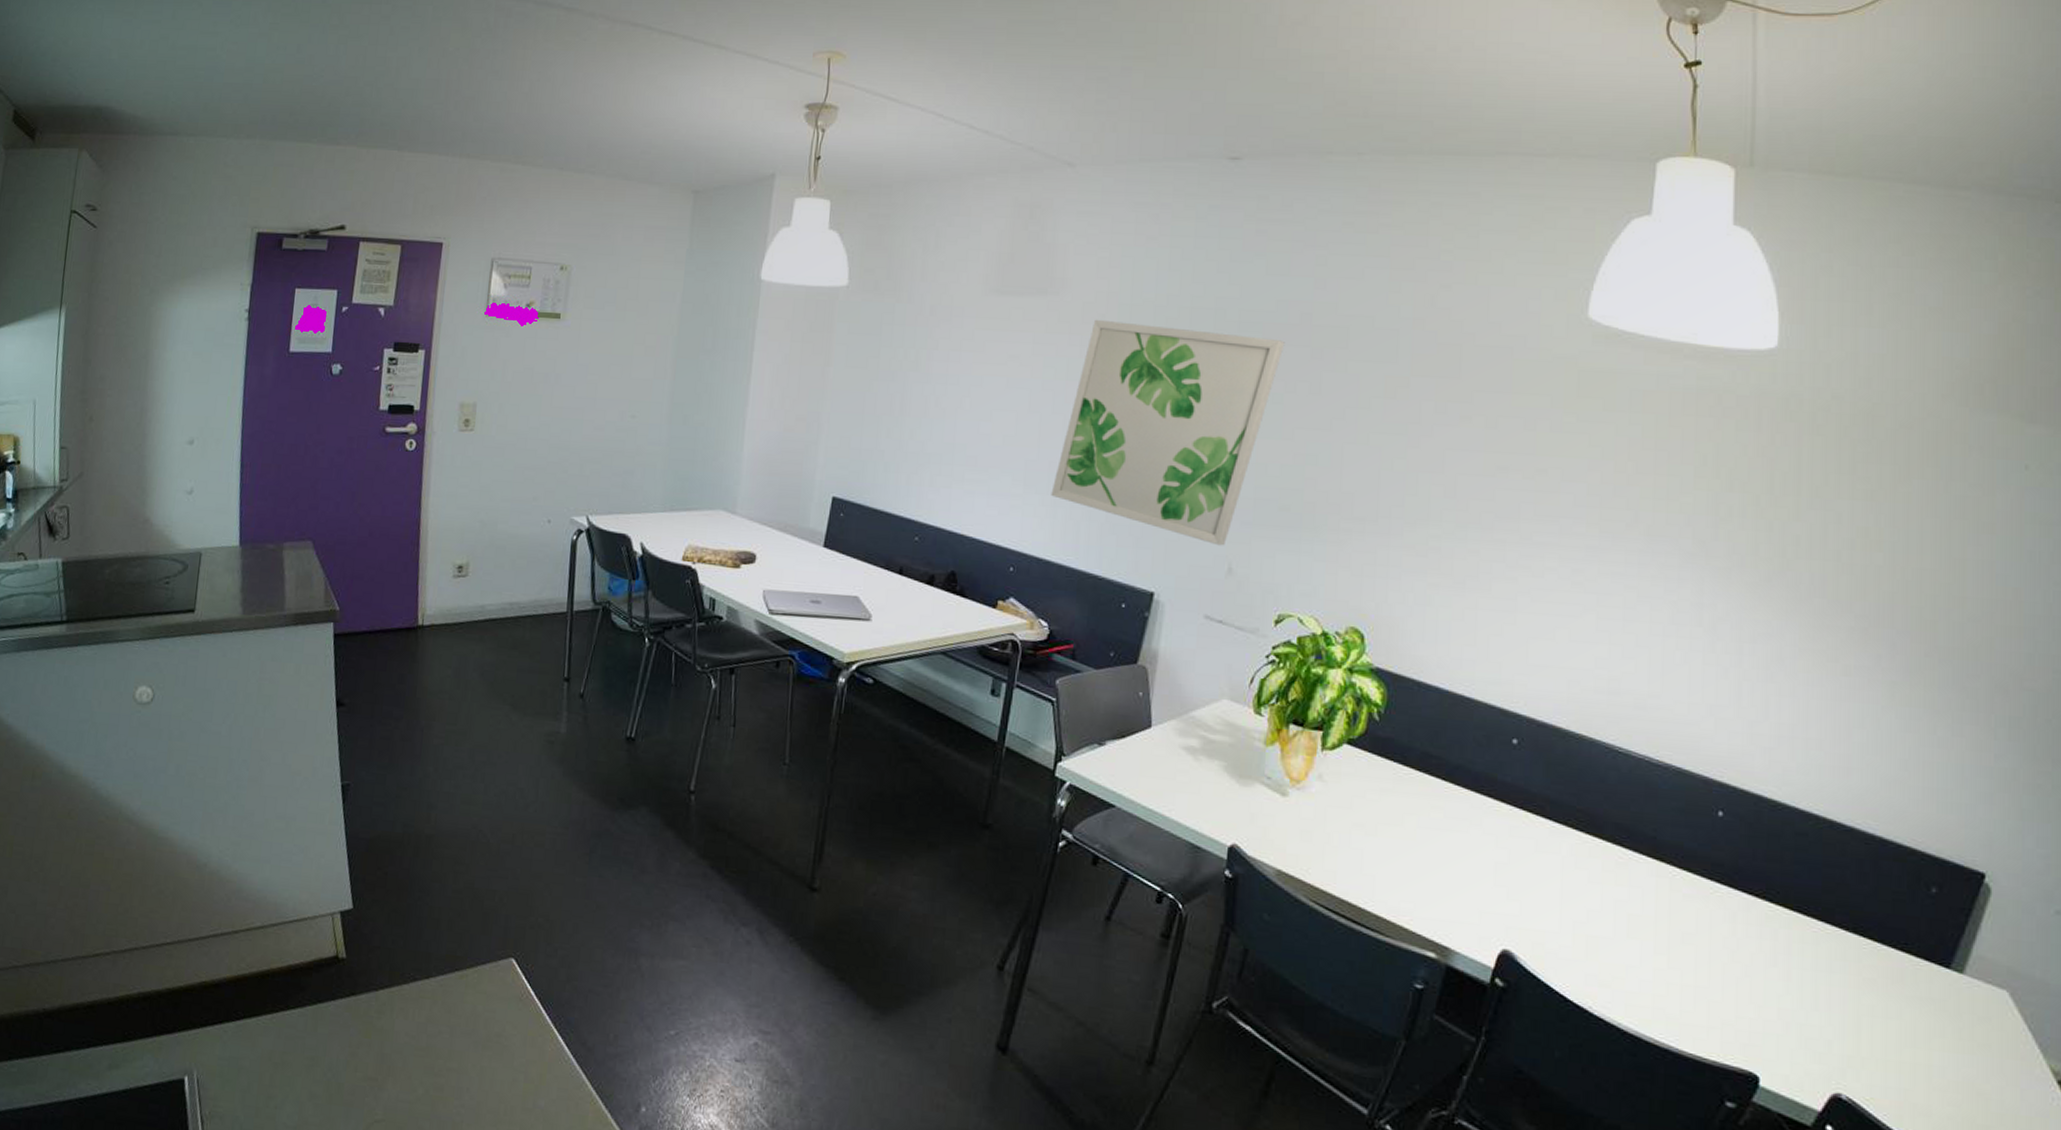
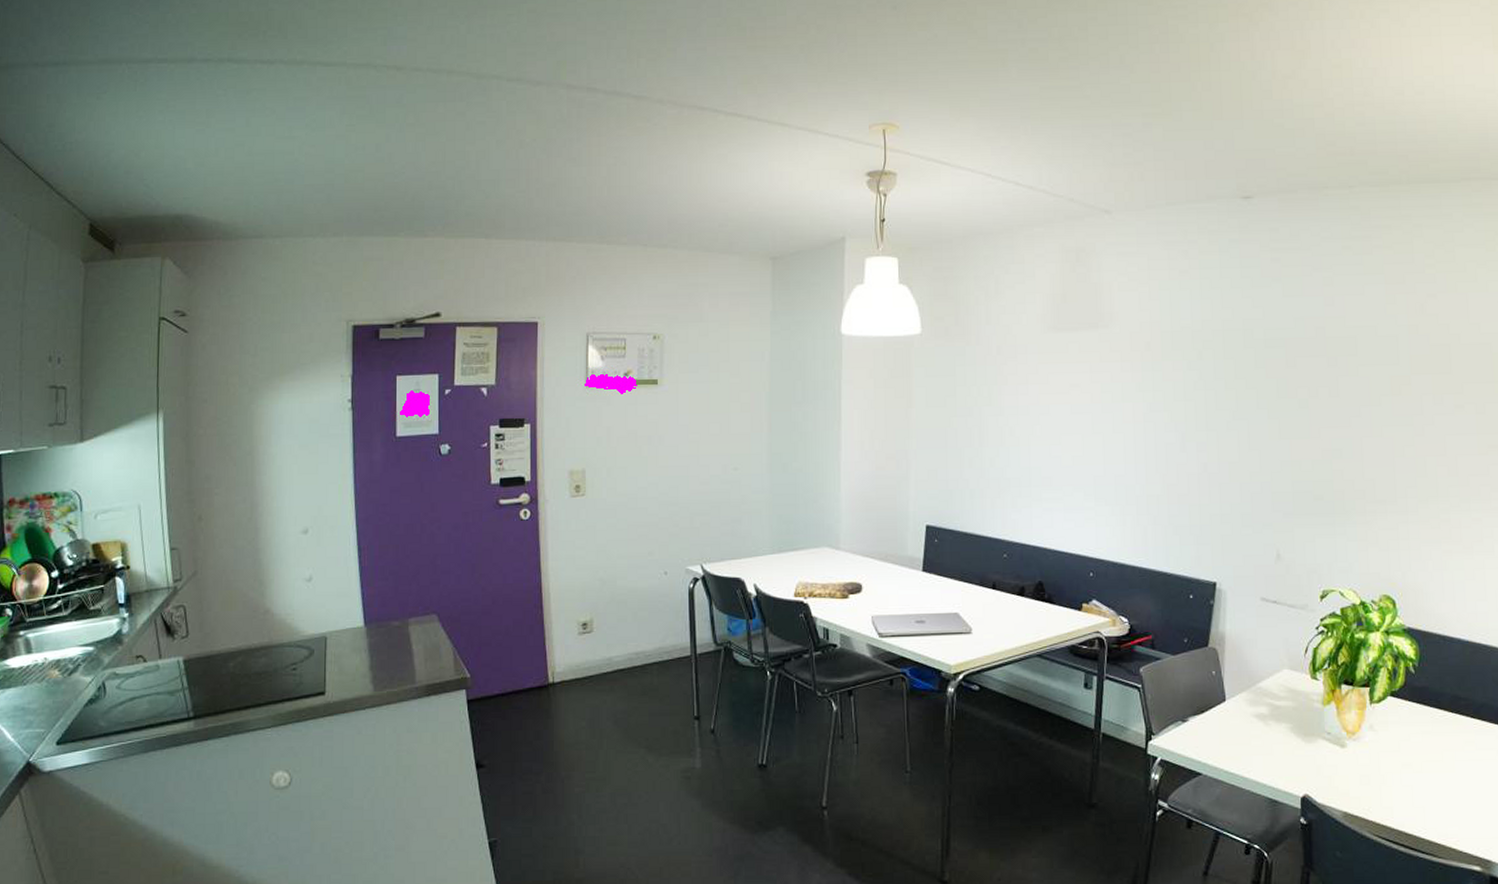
wall art: present [1051,319,1285,546] -> none [1119,346,1305,536]

